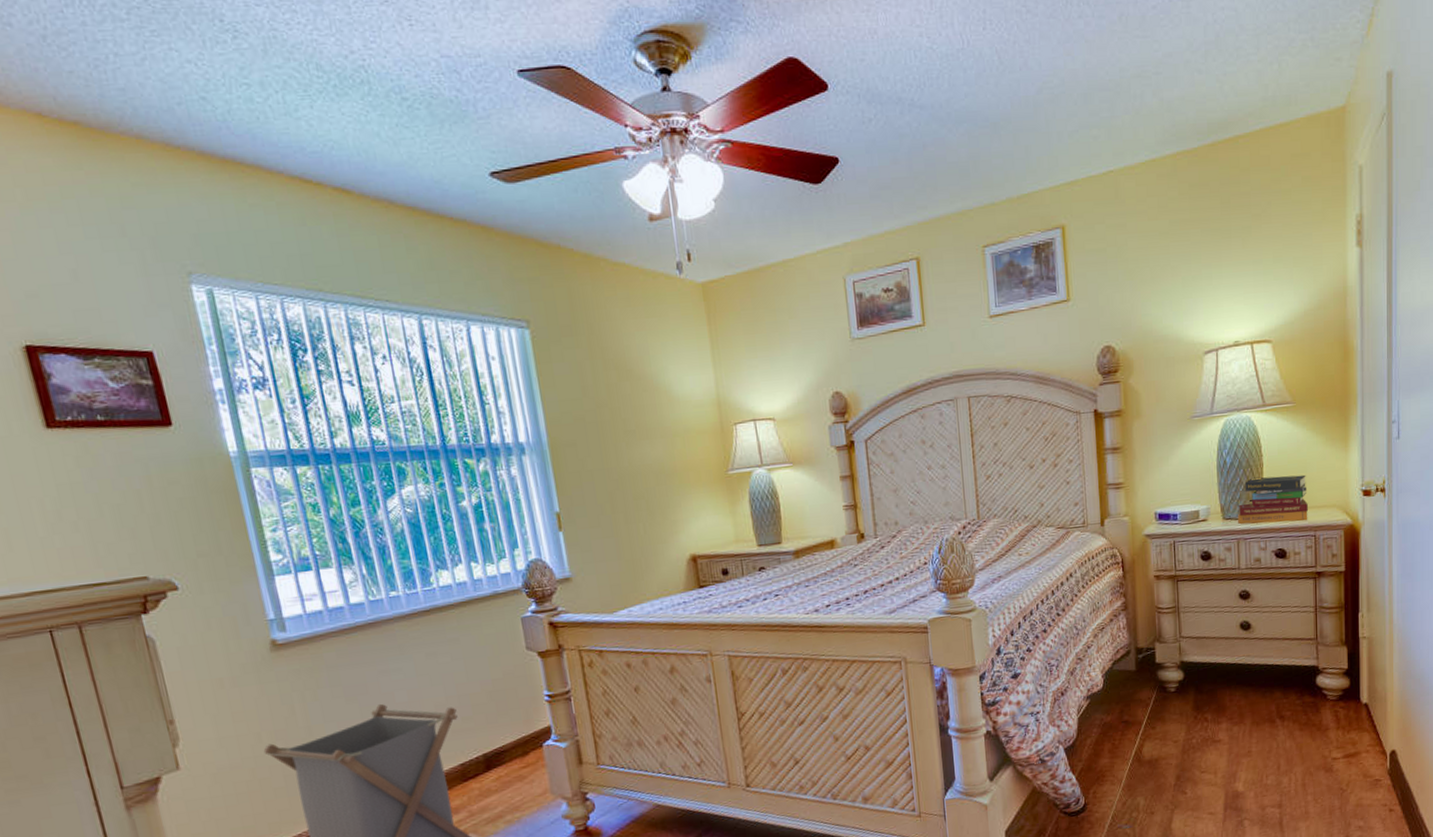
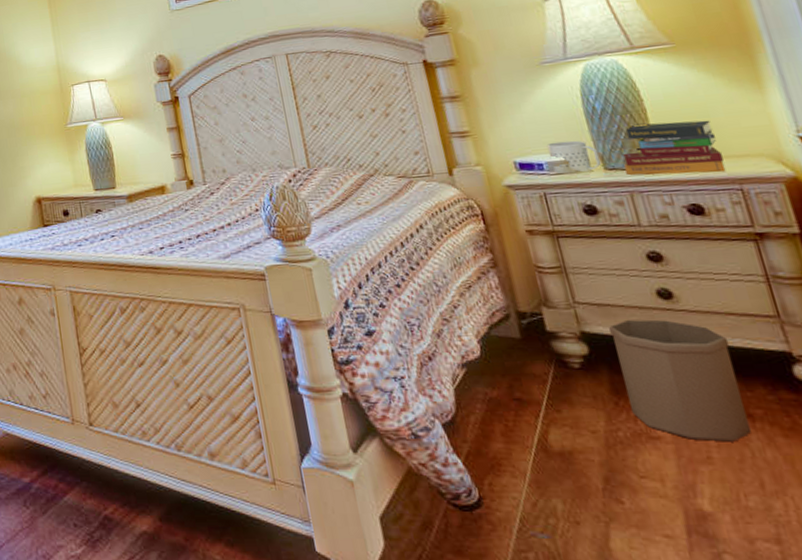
mug: none [1183,492,1222,525] -> present [546,140,602,175]
trash bin: none [1202,647,1281,740] -> present [609,319,751,442]

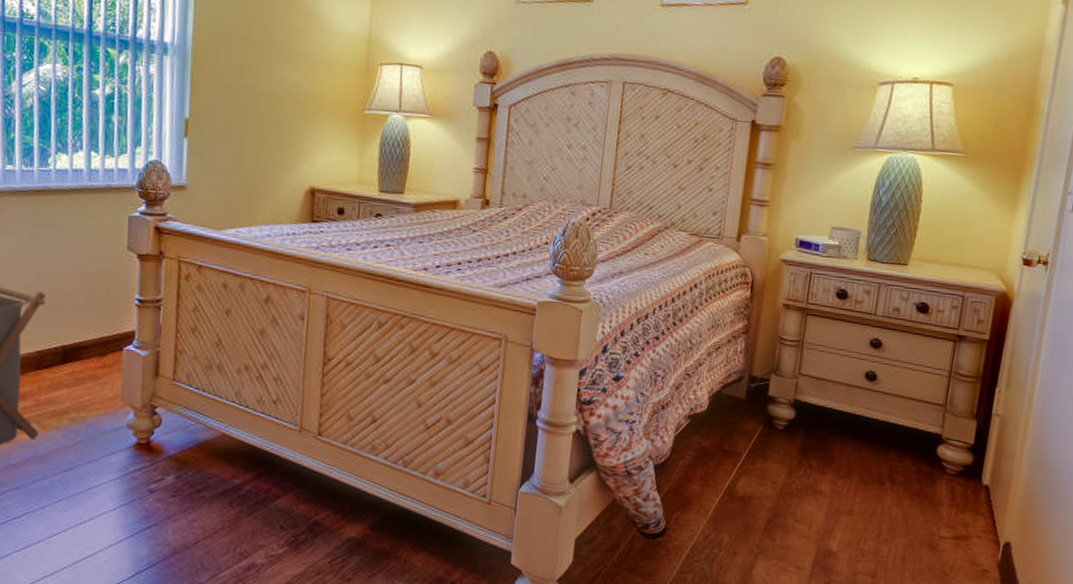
trash bin: present [609,319,751,442] -> none [809,394,902,500]
books: present [621,120,726,176] -> none [883,222,965,279]

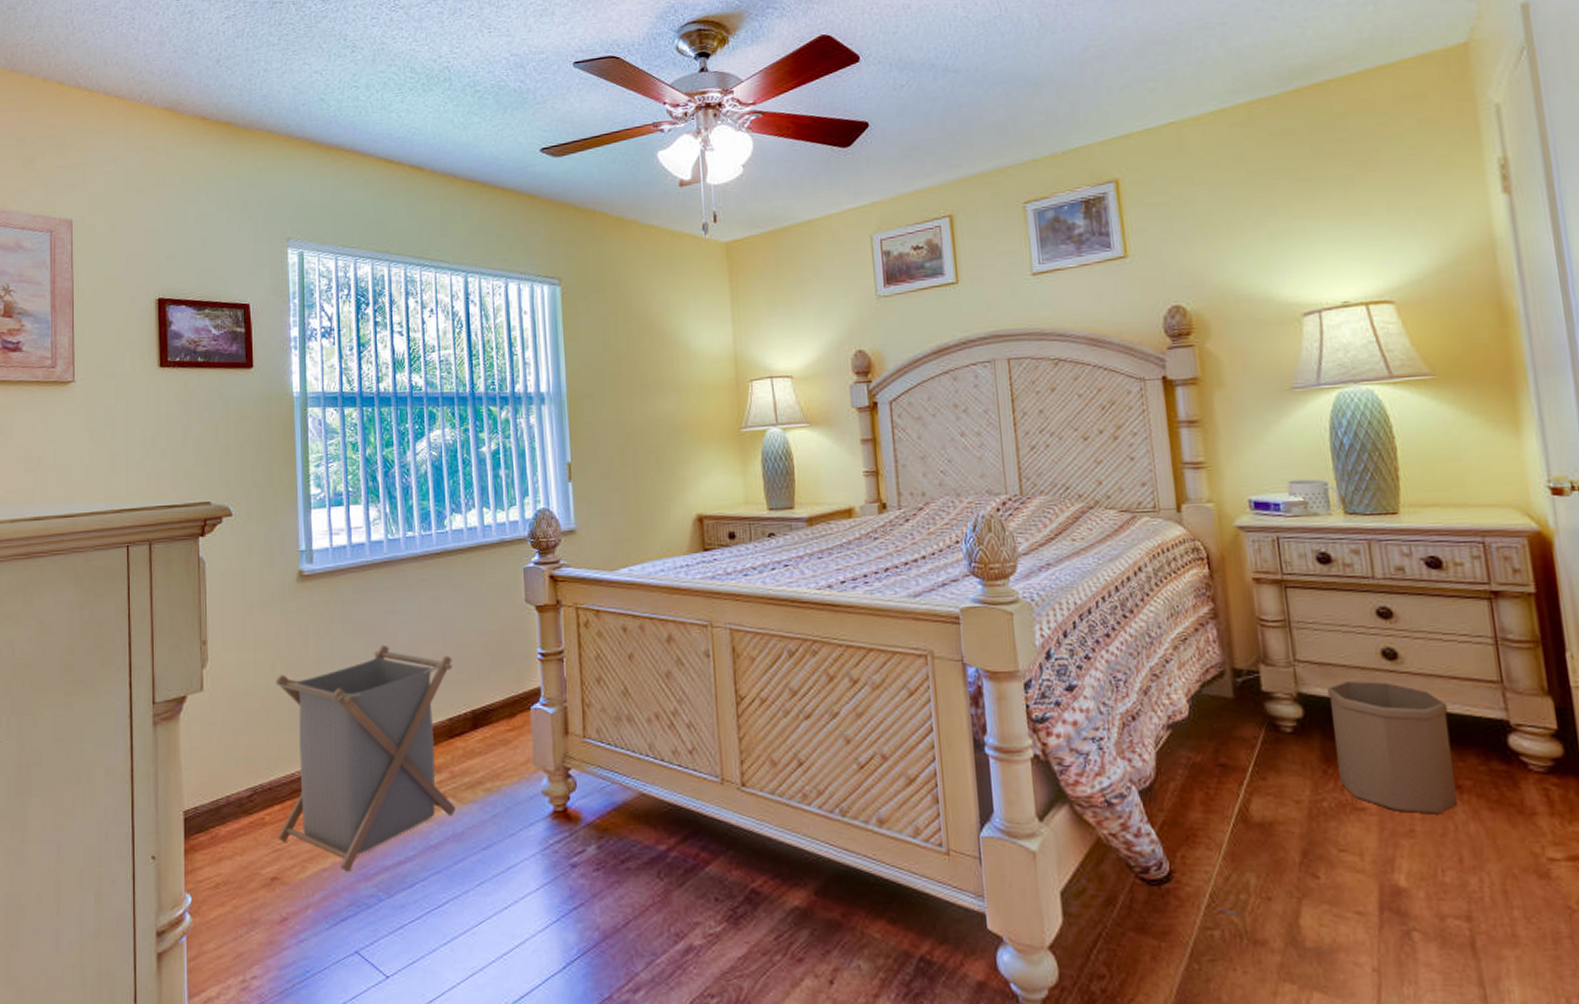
trash bin: none [809,394,902,500] -> present [1327,681,1458,814]

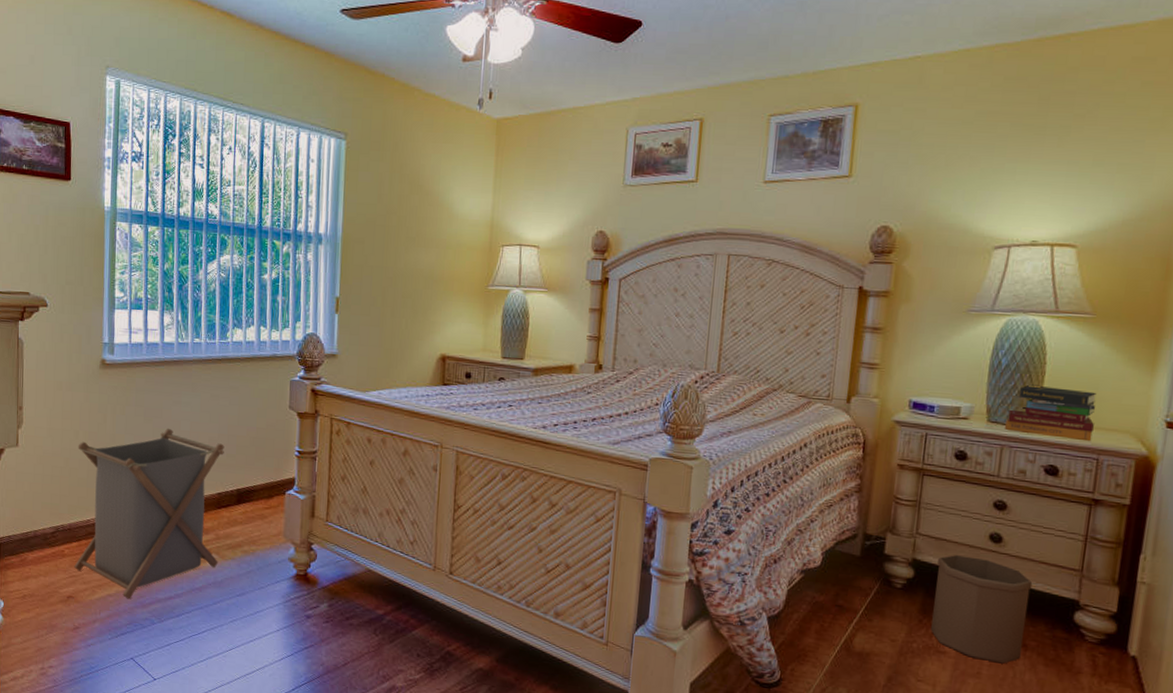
mug: present [1286,479,1343,518] -> none [942,388,989,423]
books: none [1364,463,1470,523] -> present [1005,384,1097,442]

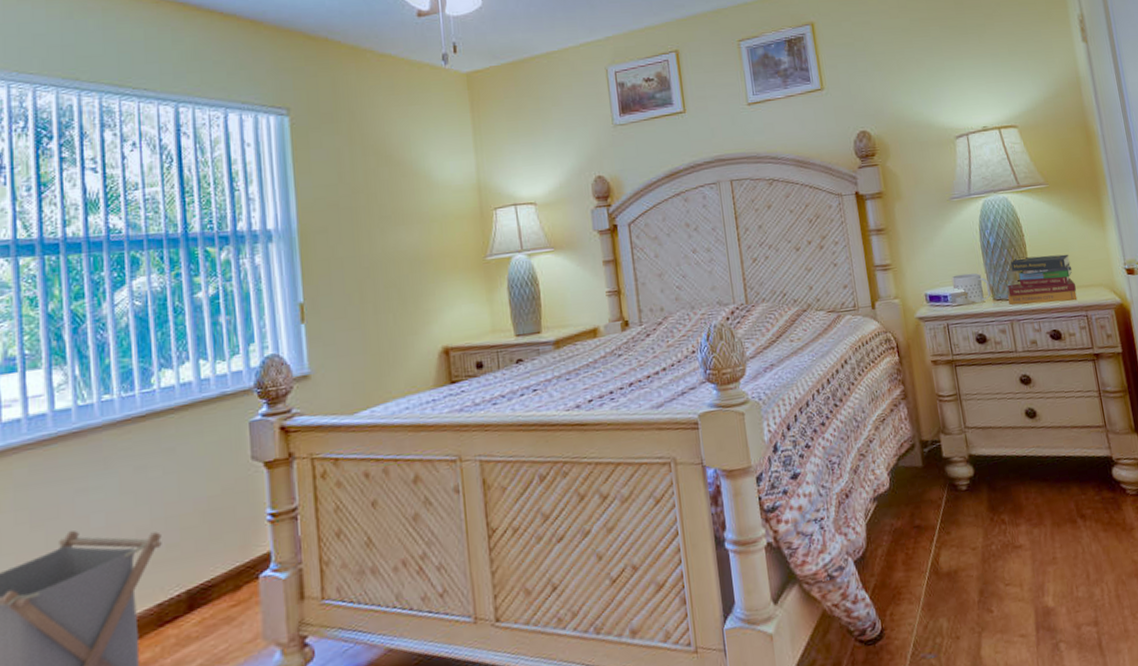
trash bin: present [931,555,1033,664] -> none [990,437,1083,544]
mug: none [942,388,989,423] -> present [951,273,992,306]

